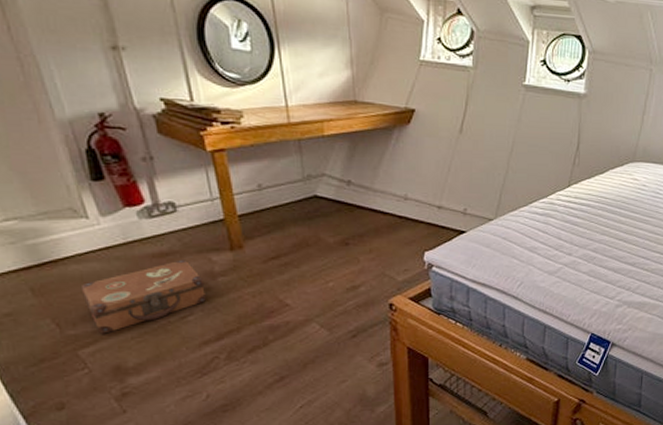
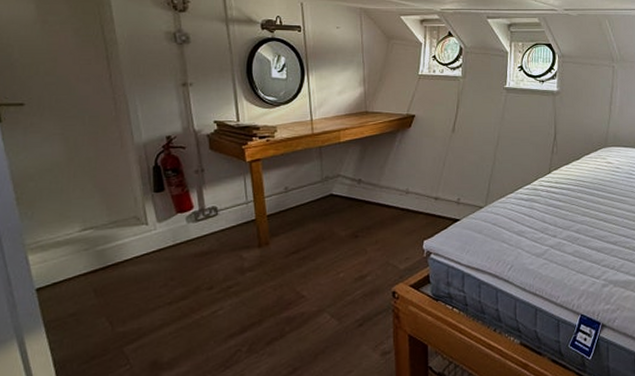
suitcase: present [80,259,207,334] -> none [134,257,236,330]

